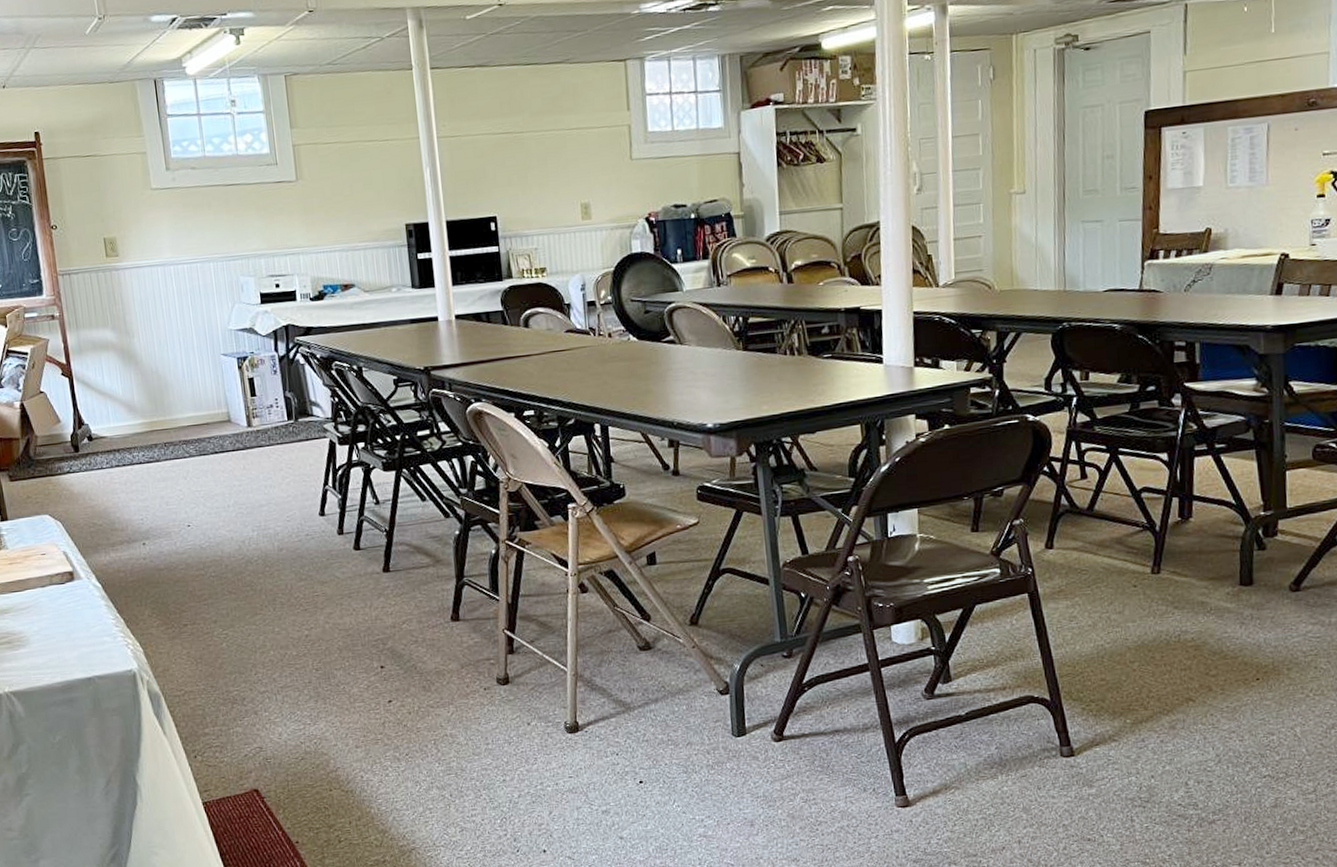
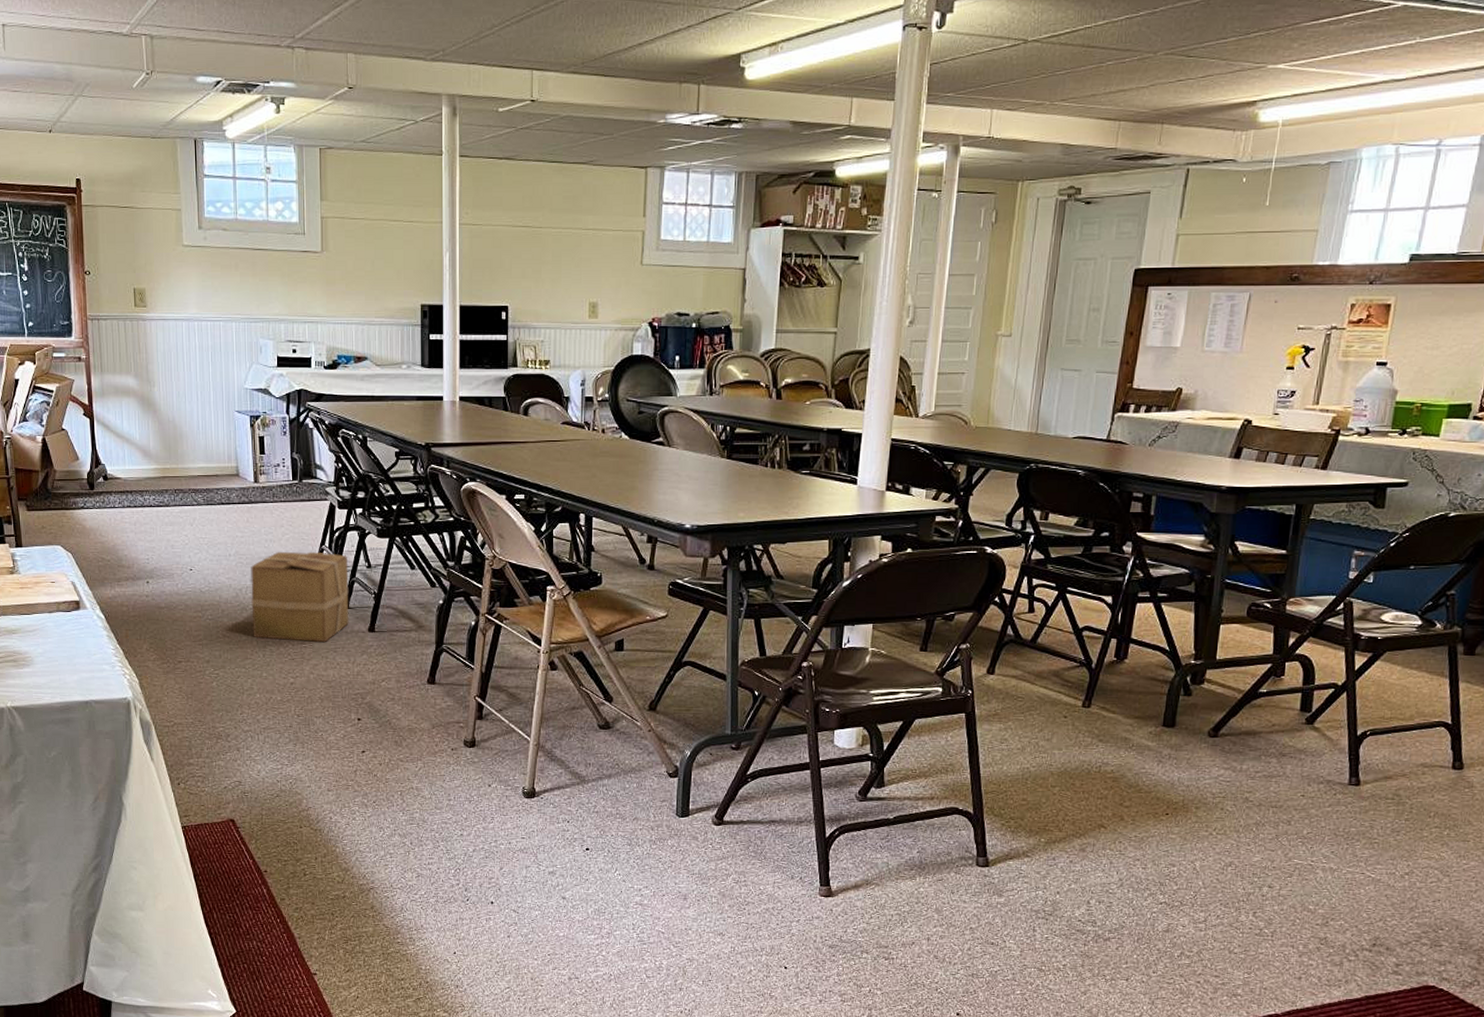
cardboard box: none [252,493,362,591] -> present [251,551,349,642]

